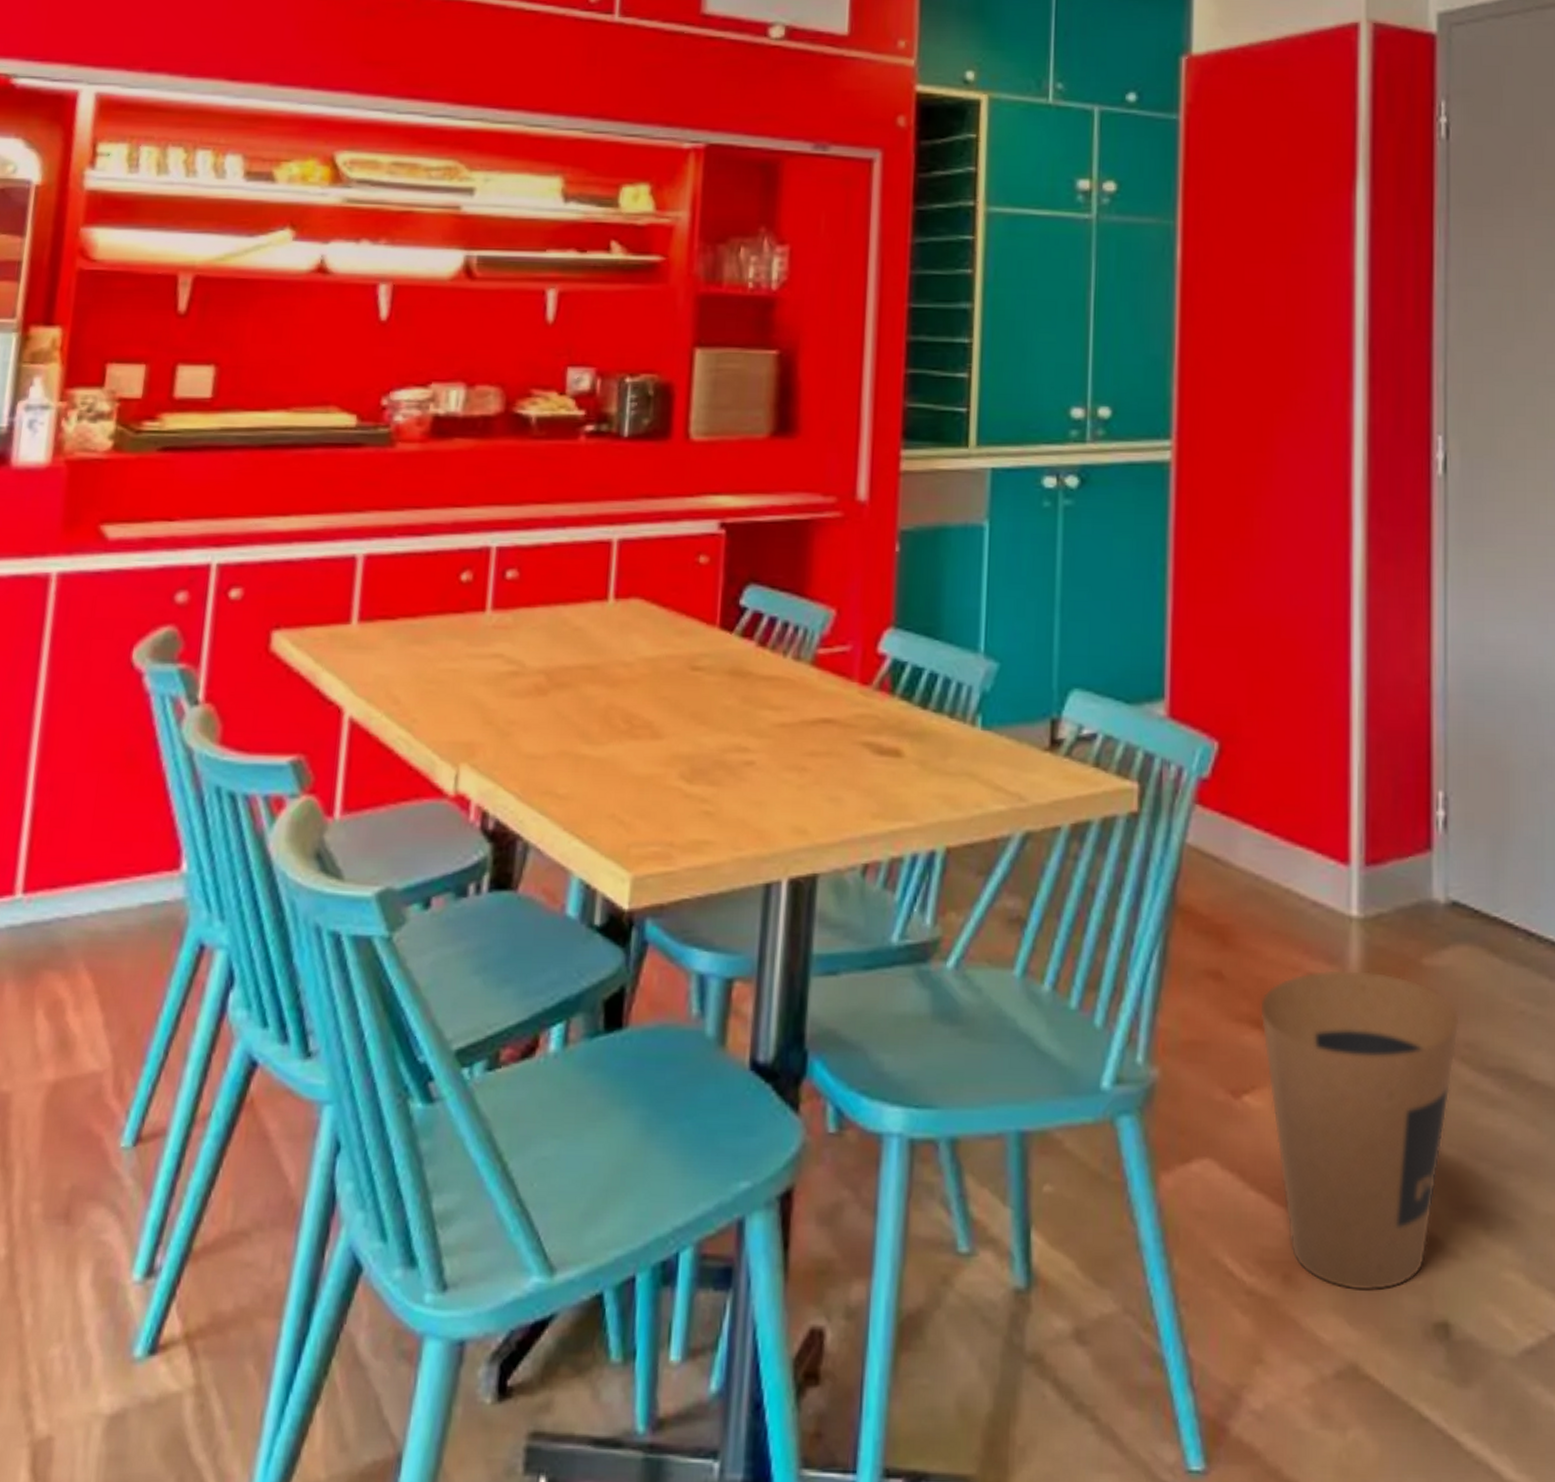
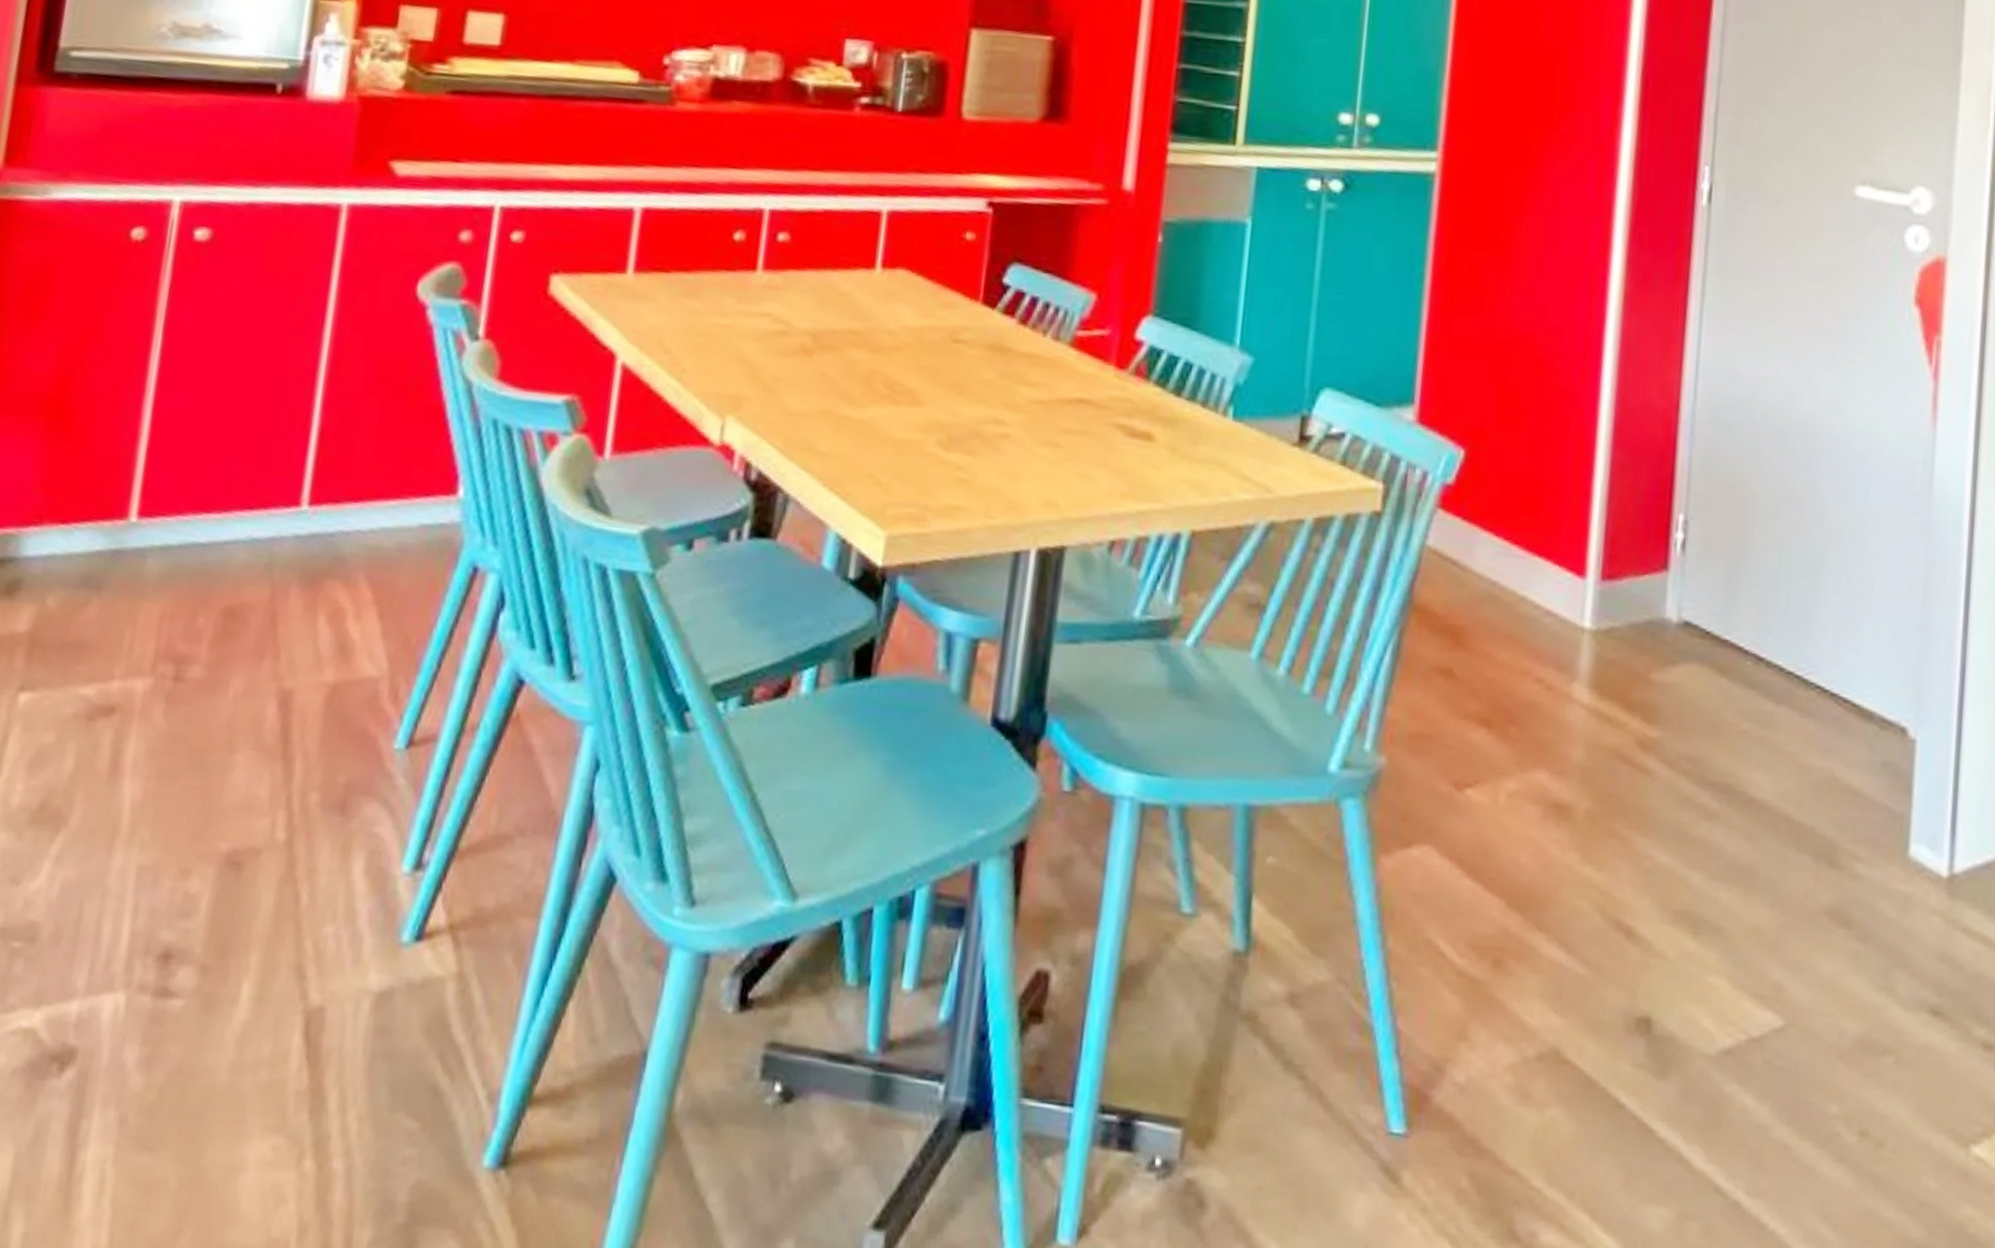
trash can: present [1259,969,1460,1292] -> none [1487,676,1684,983]

